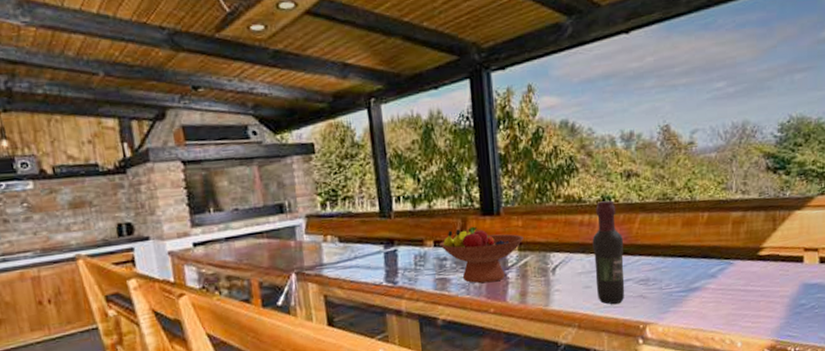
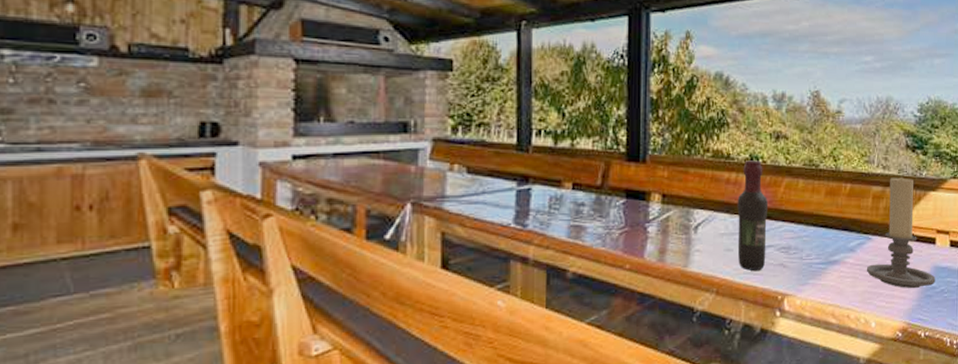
fruit bowl: present [439,226,524,284] -> none [578,172,668,236]
candle holder: none [729,199,805,308] -> present [866,176,936,288]

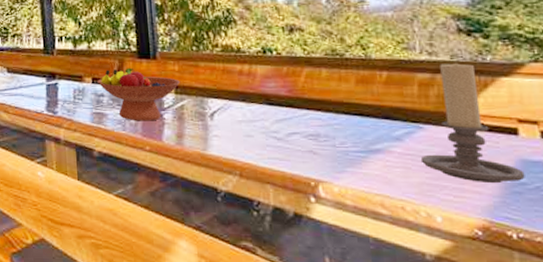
fruit bowl: none [578,172,668,236] -> present [97,67,180,121]
wine bottle: present [737,160,769,271] -> none [253,52,292,156]

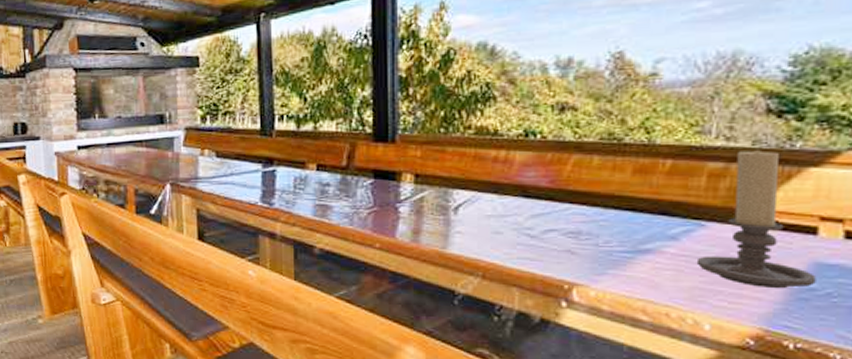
fruit bowl: present [97,67,180,121] -> none [323,152,421,215]

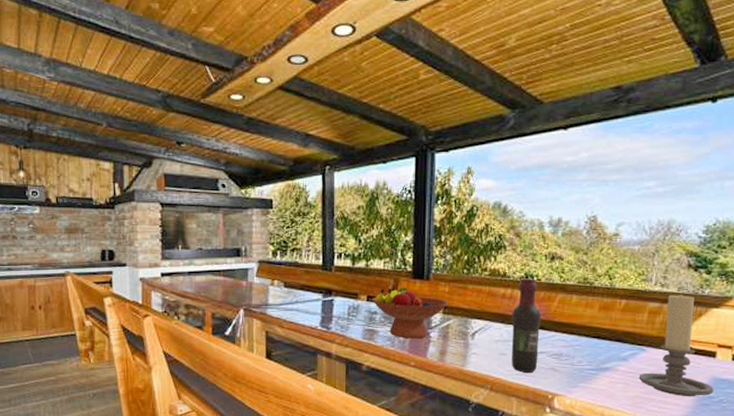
fruit bowl: none [323,152,421,215] -> present [372,287,448,339]
wine bottle: none [508,136,550,256] -> present [511,278,542,372]

